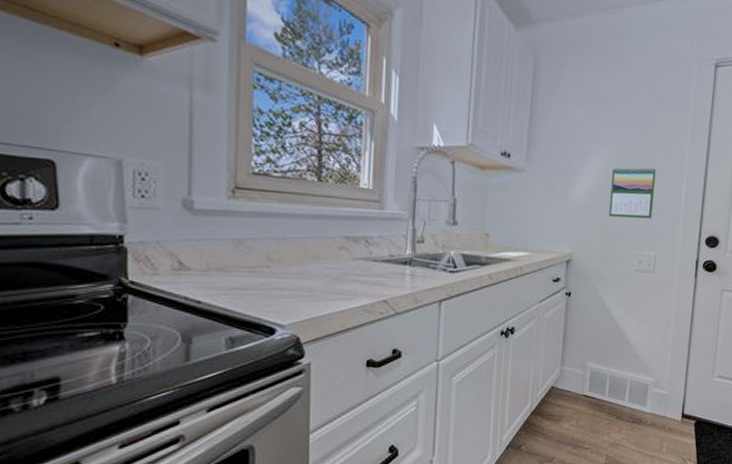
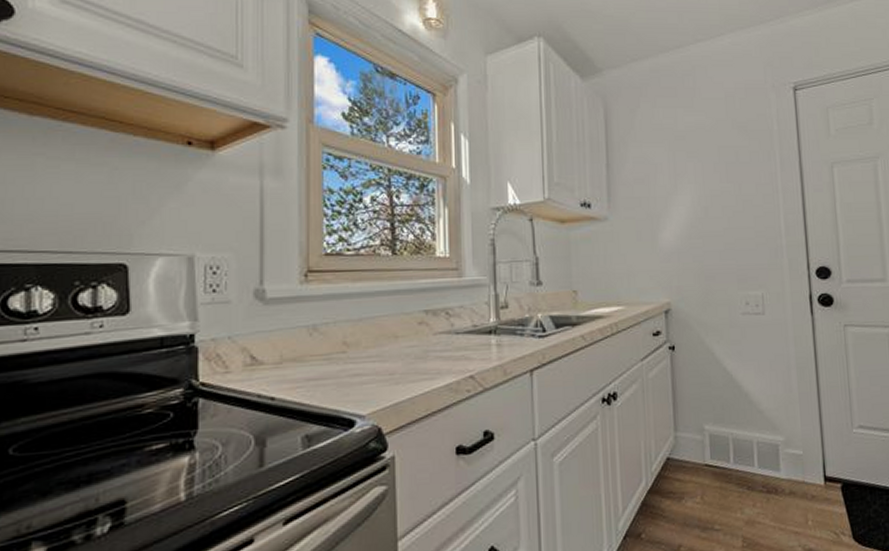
calendar: present [609,166,657,219] -> none [701,201,752,258]

